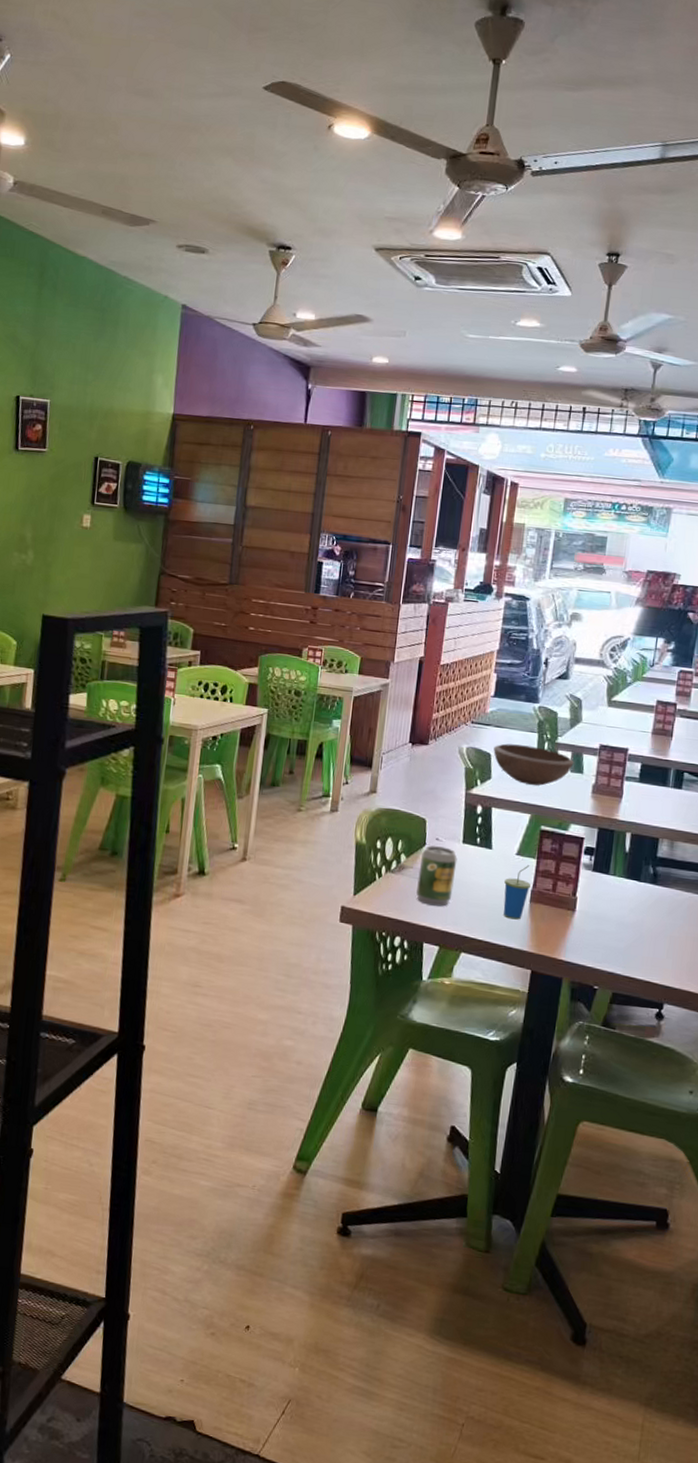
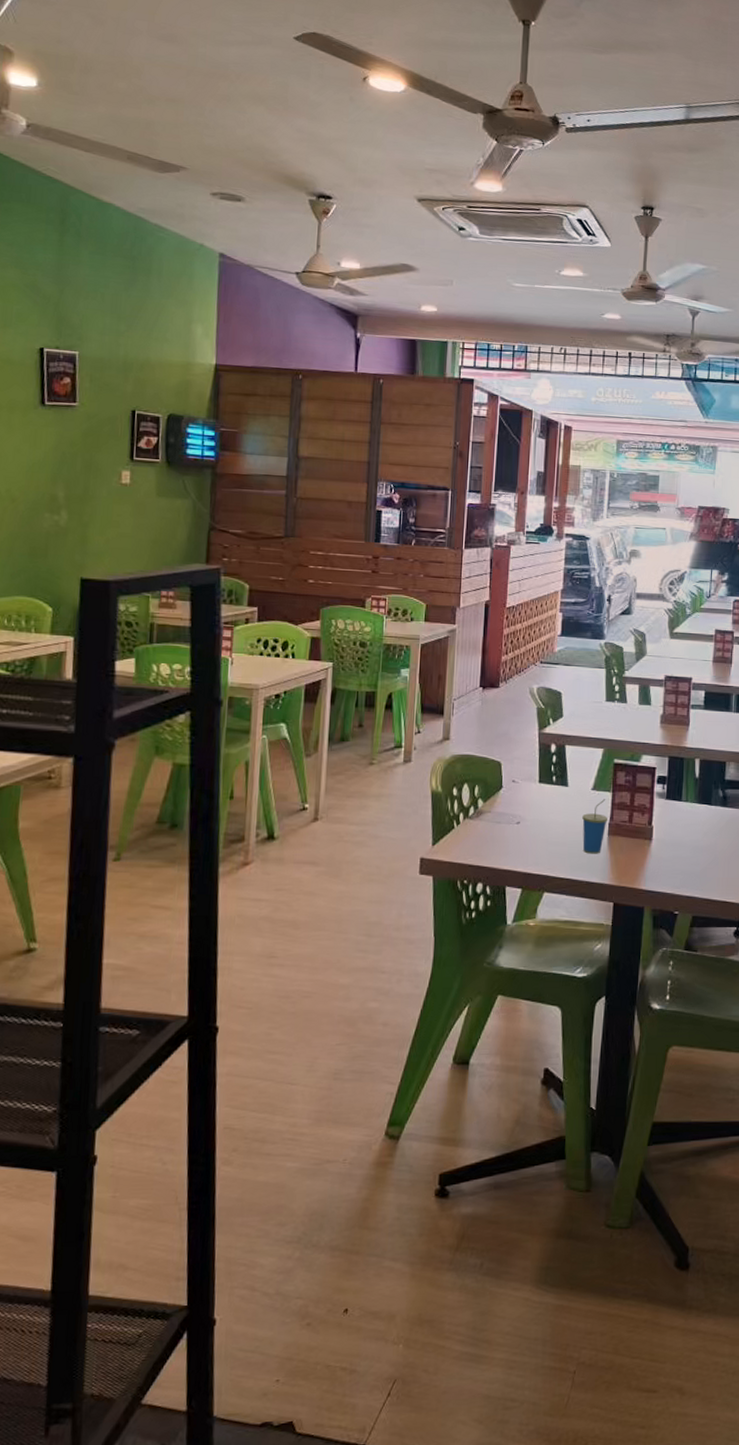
soda can: present [416,845,458,906] -> none [496,788,535,848]
bowl: present [493,743,574,786] -> none [564,681,642,720]

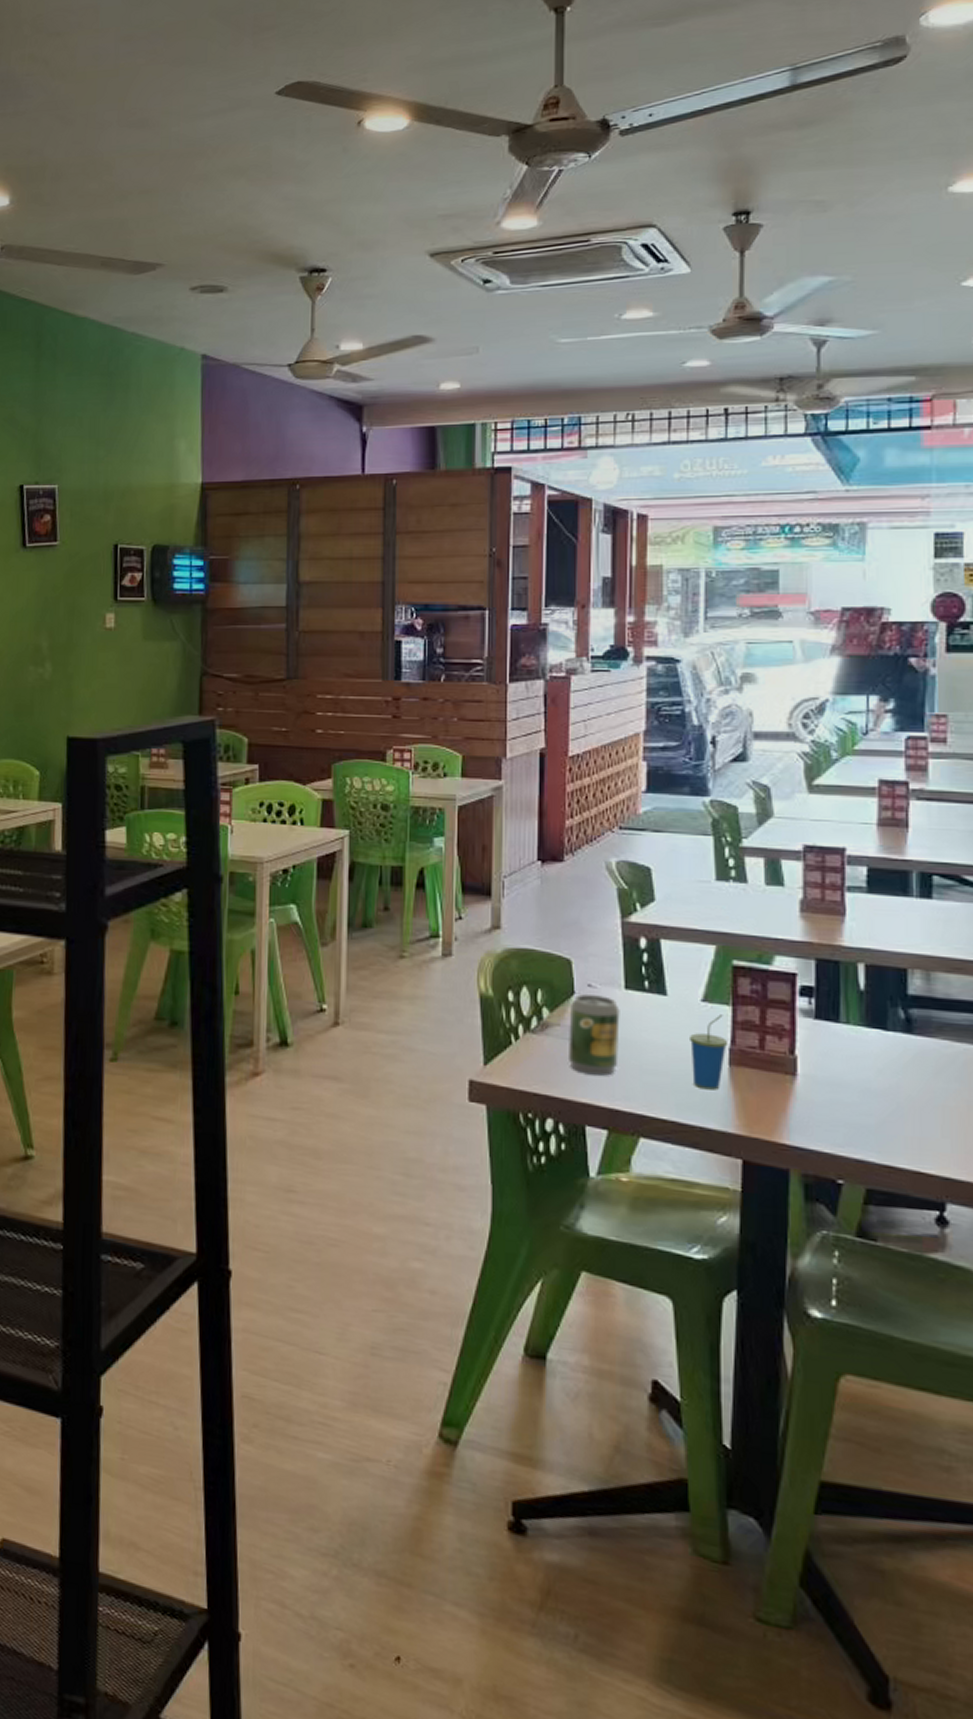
soda can: none [496,788,535,848] -> present [569,994,620,1076]

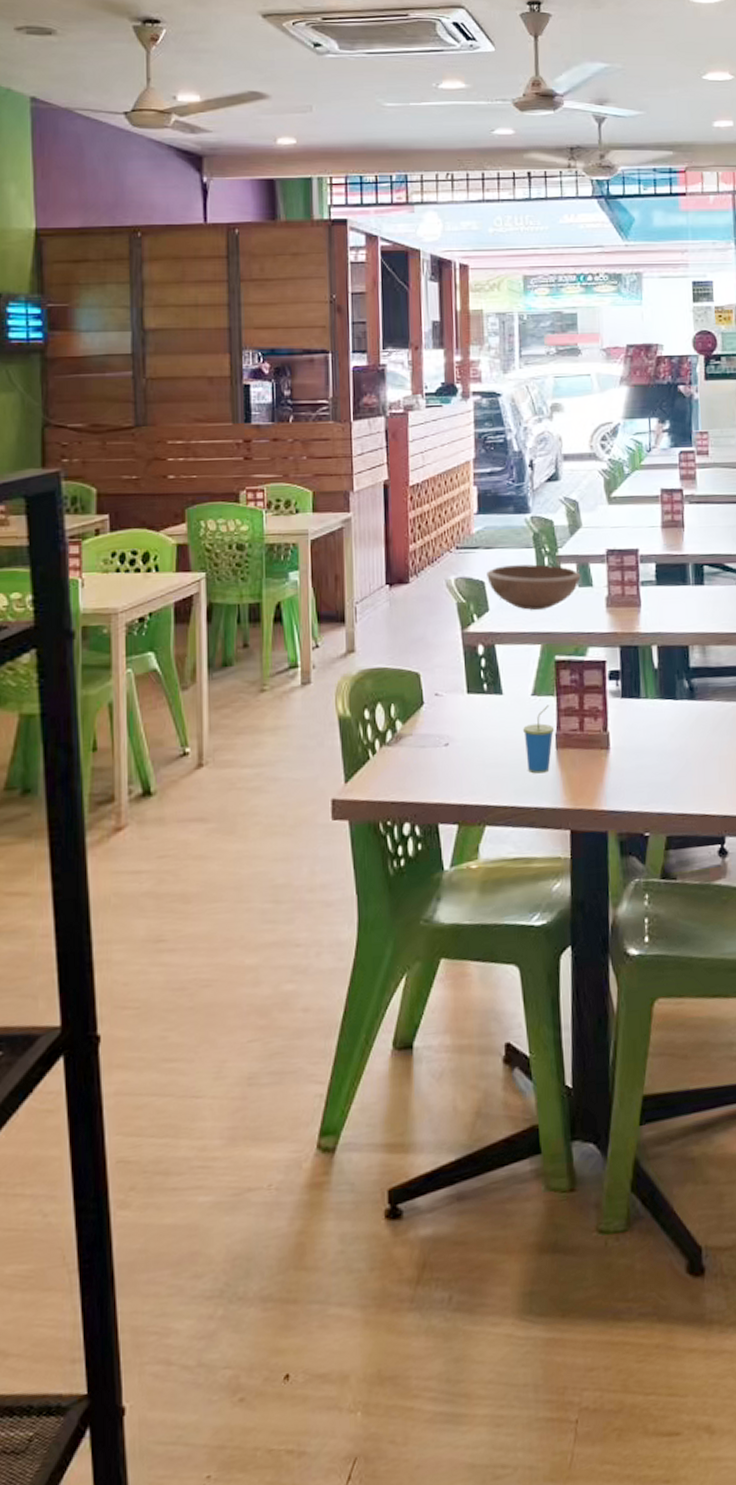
soda can: present [569,994,620,1076] -> none [420,702,465,776]
bowl: none [654,852,770,906] -> present [487,564,581,610]

